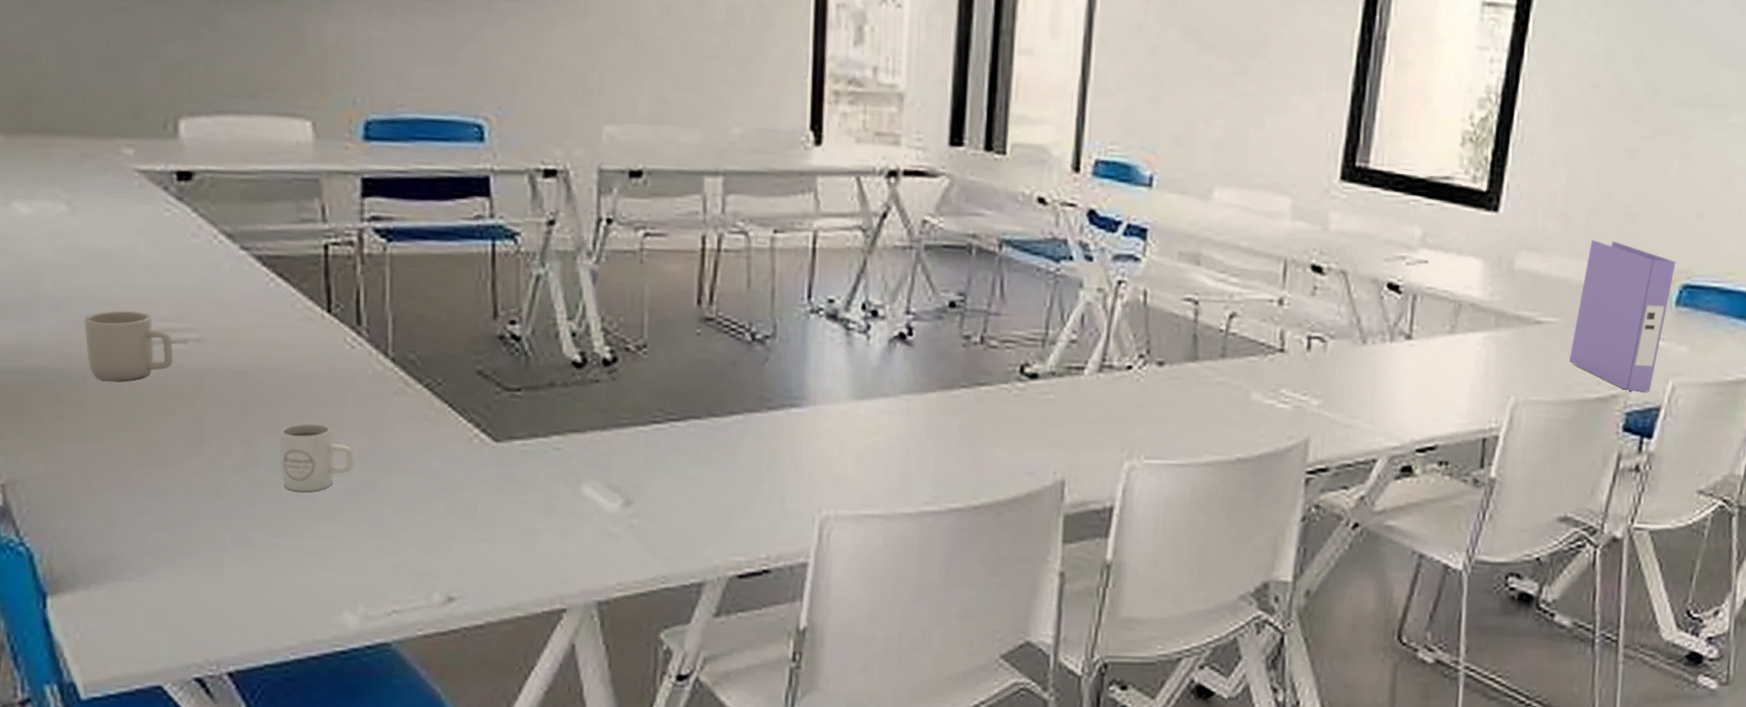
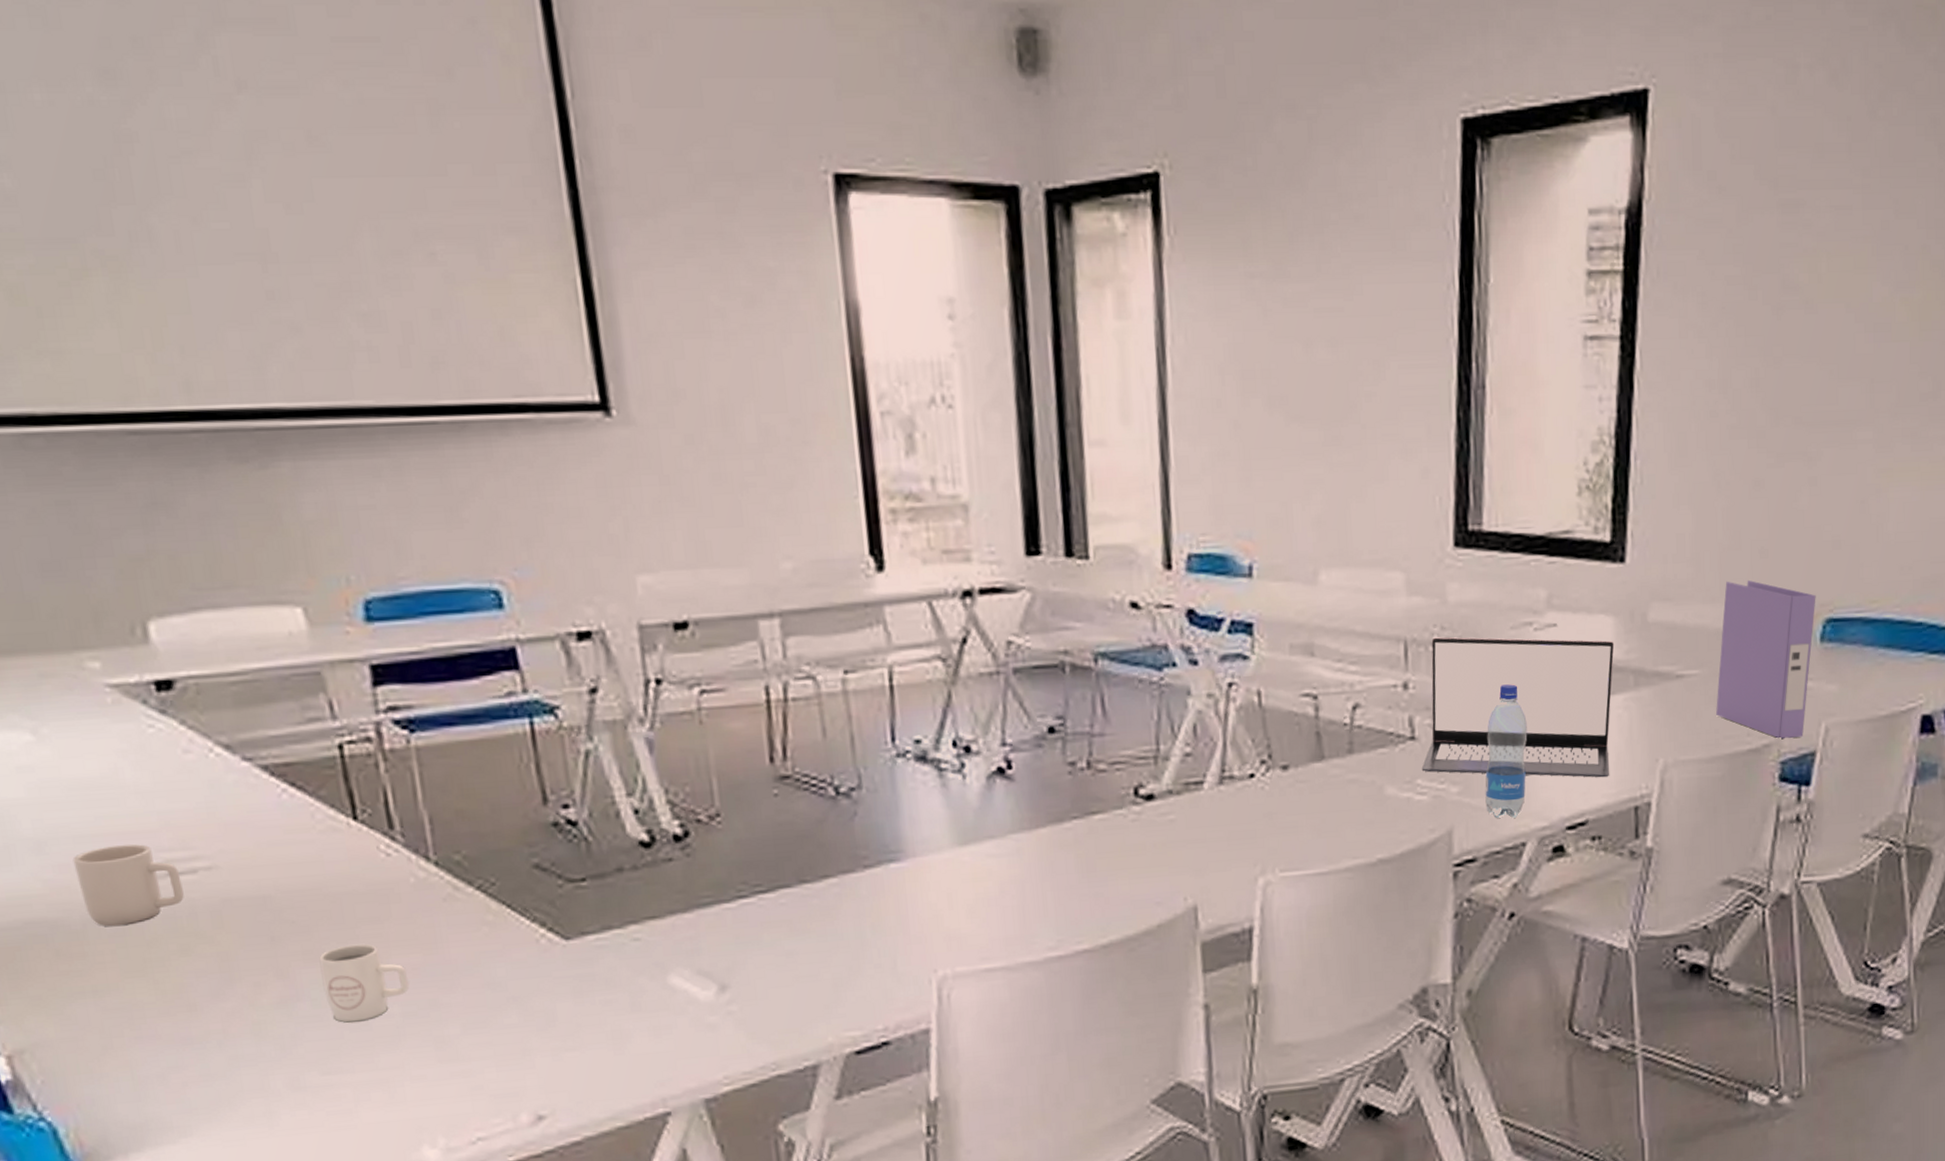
laptop: none [1287,260,1480,408] -> present [1421,637,1615,778]
bottle: none [1343,311,1390,435] -> present [1485,684,1528,818]

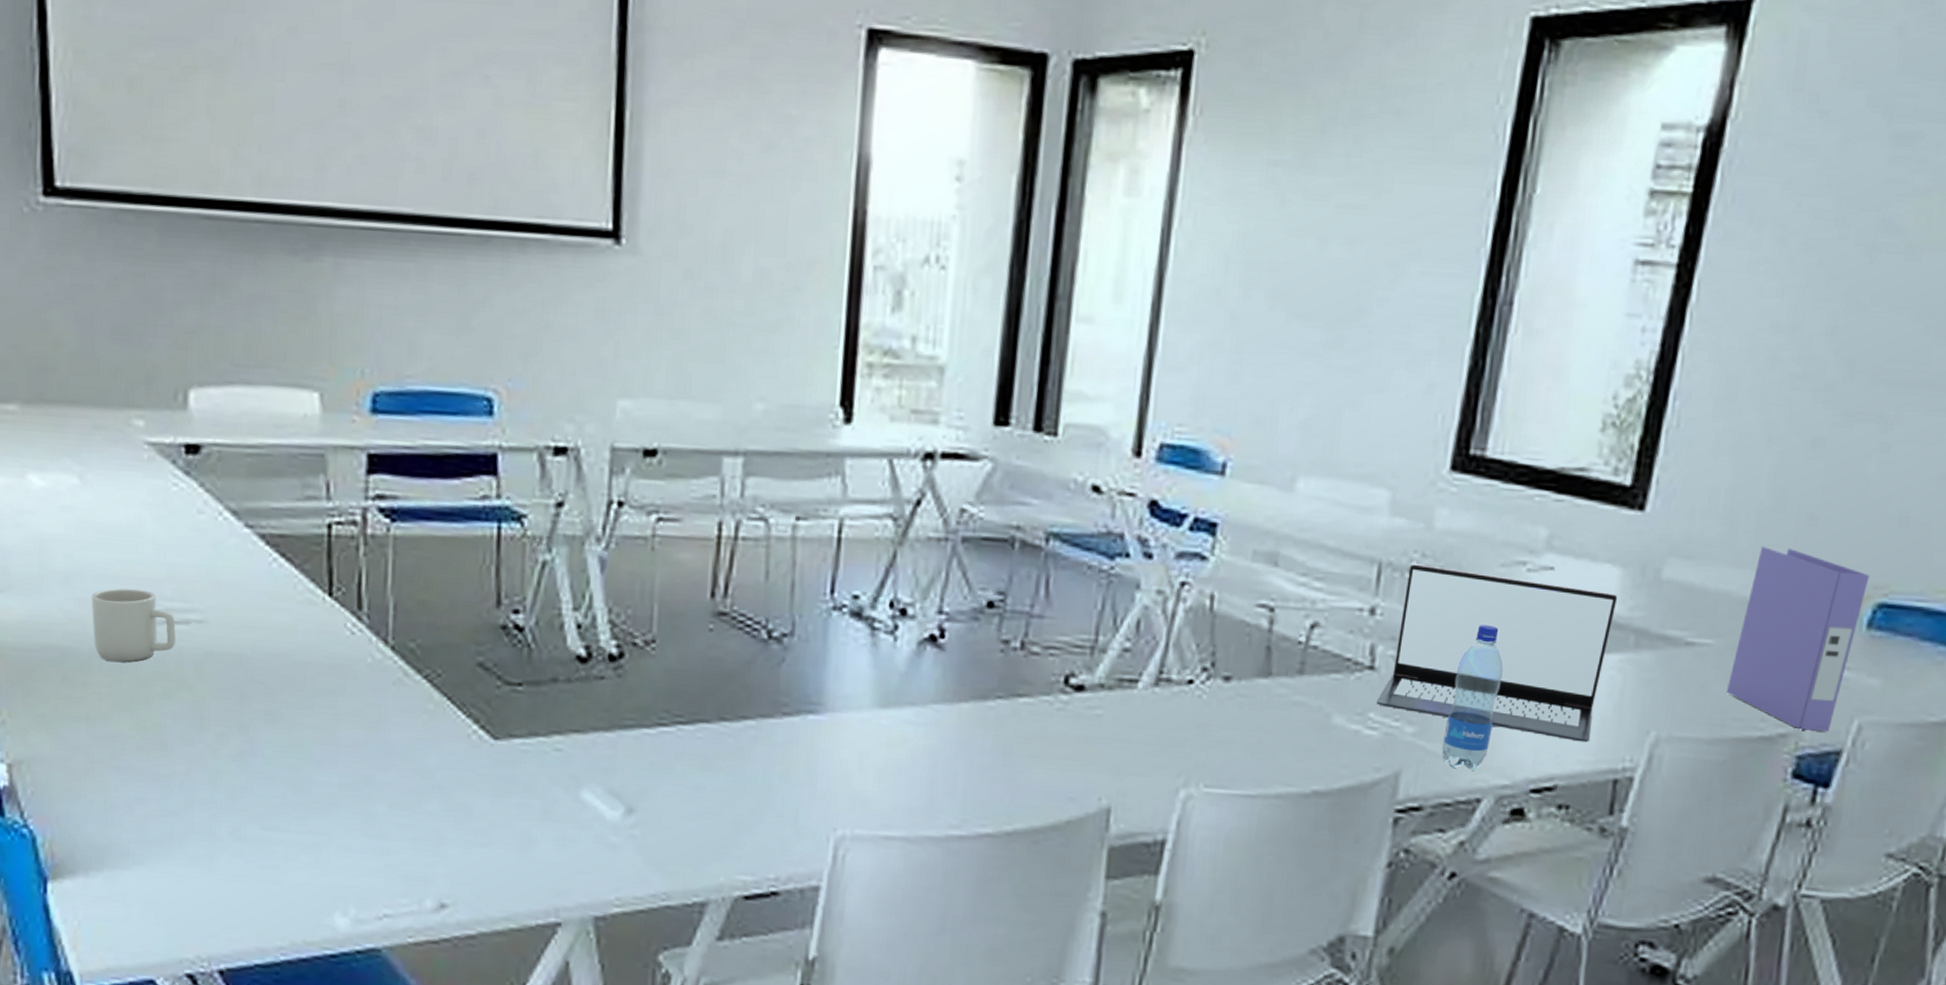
mug: present [319,944,410,1024] -> none [276,712,350,786]

